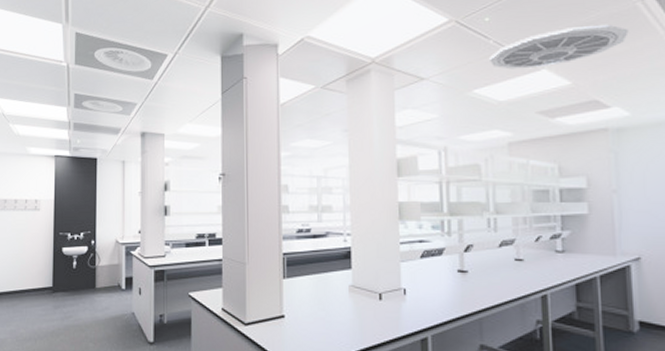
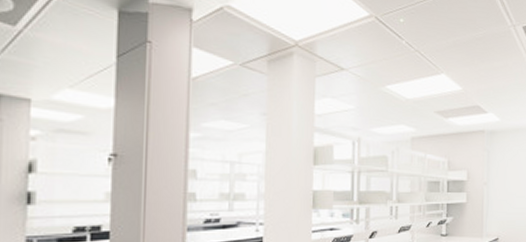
ceiling vent: present [488,24,629,70] -> none [400,39,504,72]

